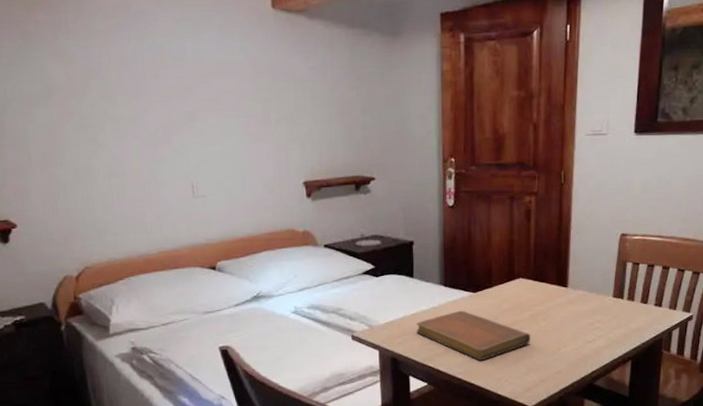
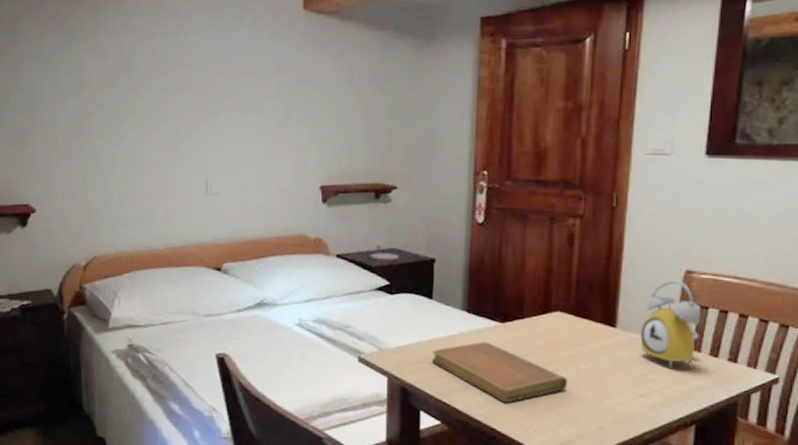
alarm clock: none [587,243,634,317] -> present [640,280,701,368]

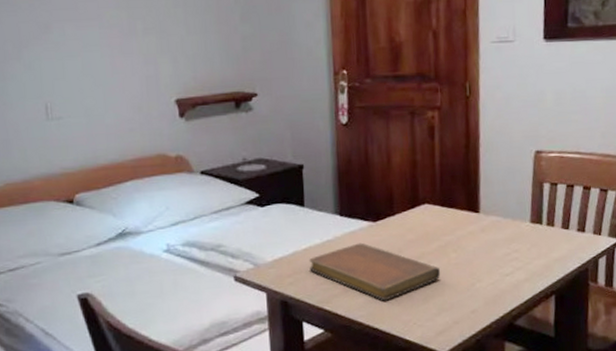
alarm clock: present [640,280,701,368] -> none [501,161,552,245]

